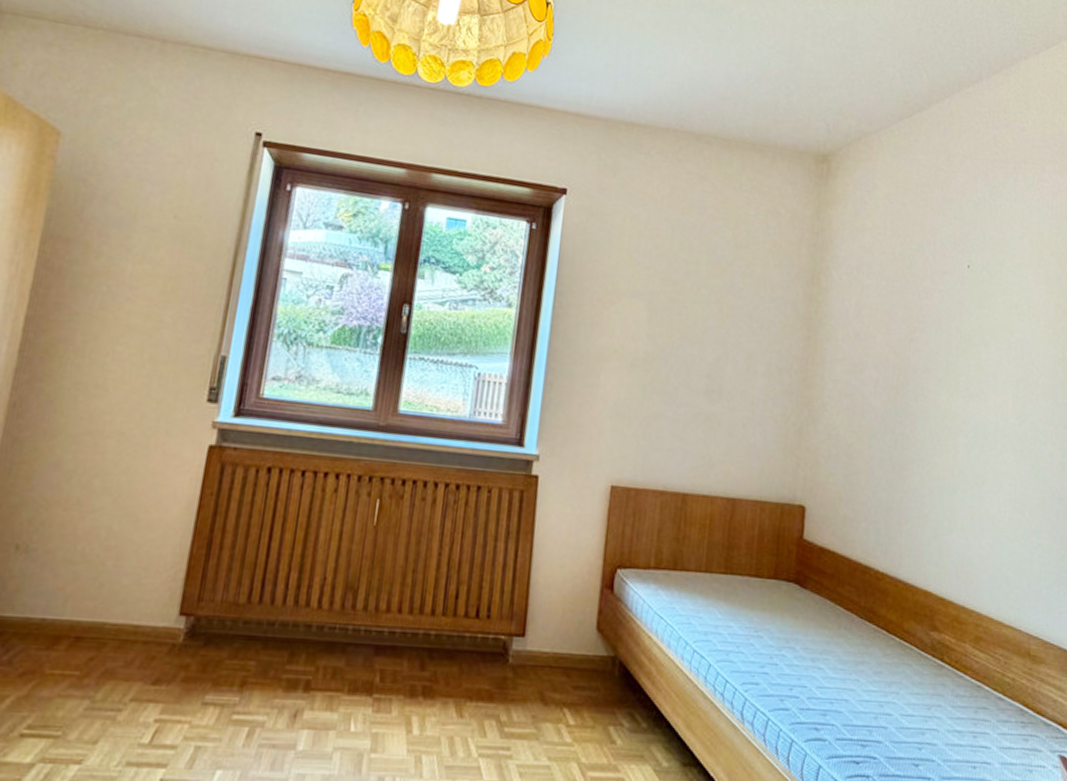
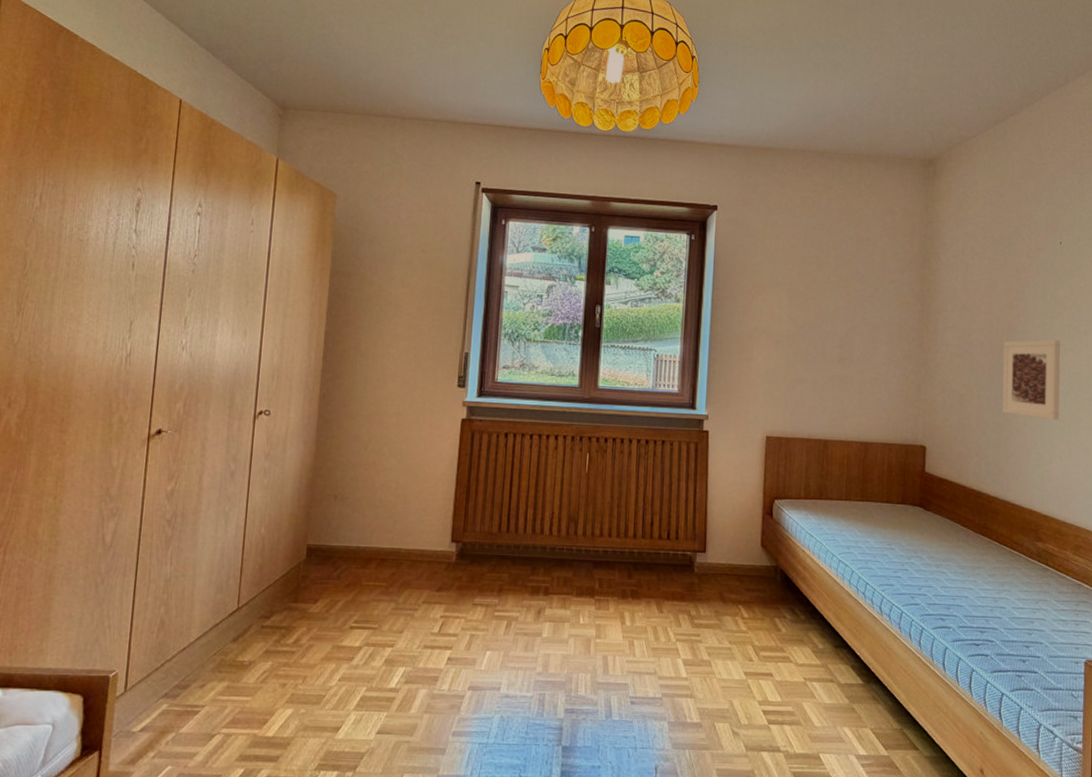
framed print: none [897,380,965,481] -> present [1003,339,1060,421]

